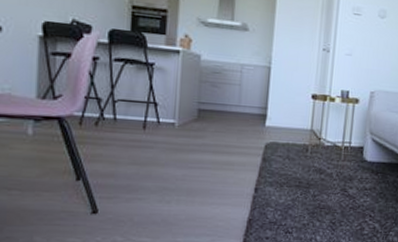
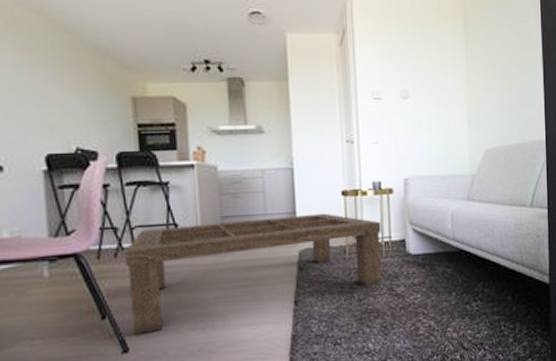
coffee table: none [104,104,344,200] -> present [124,213,382,336]

